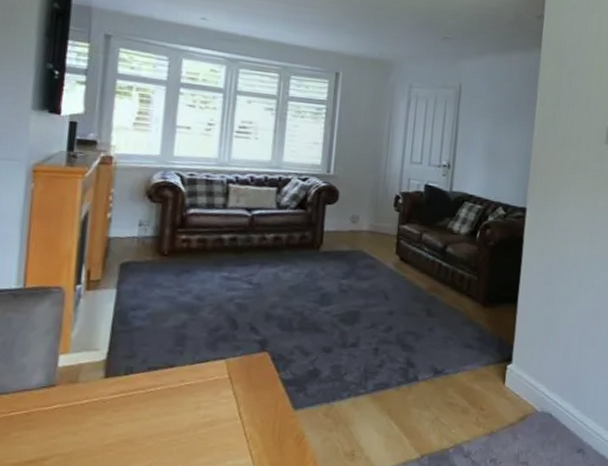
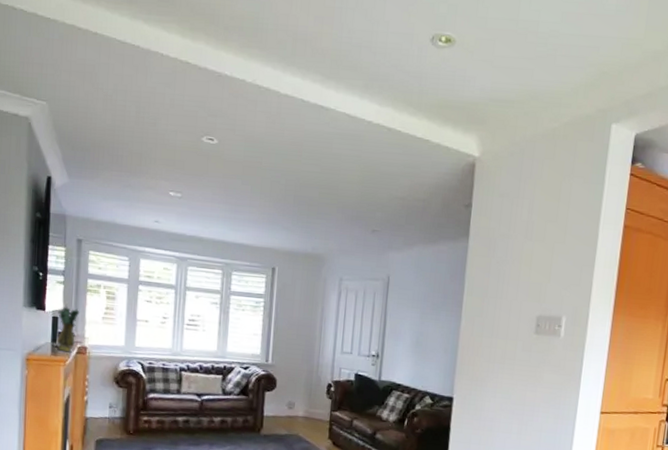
vase: none [73,108,105,163] -> present [56,305,80,352]

